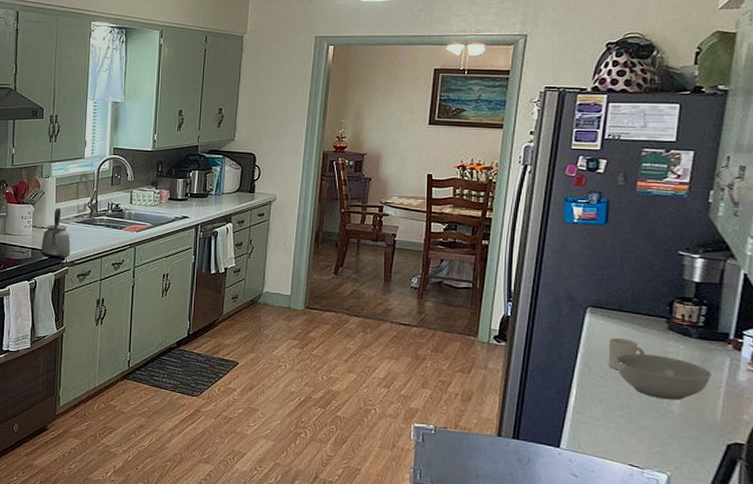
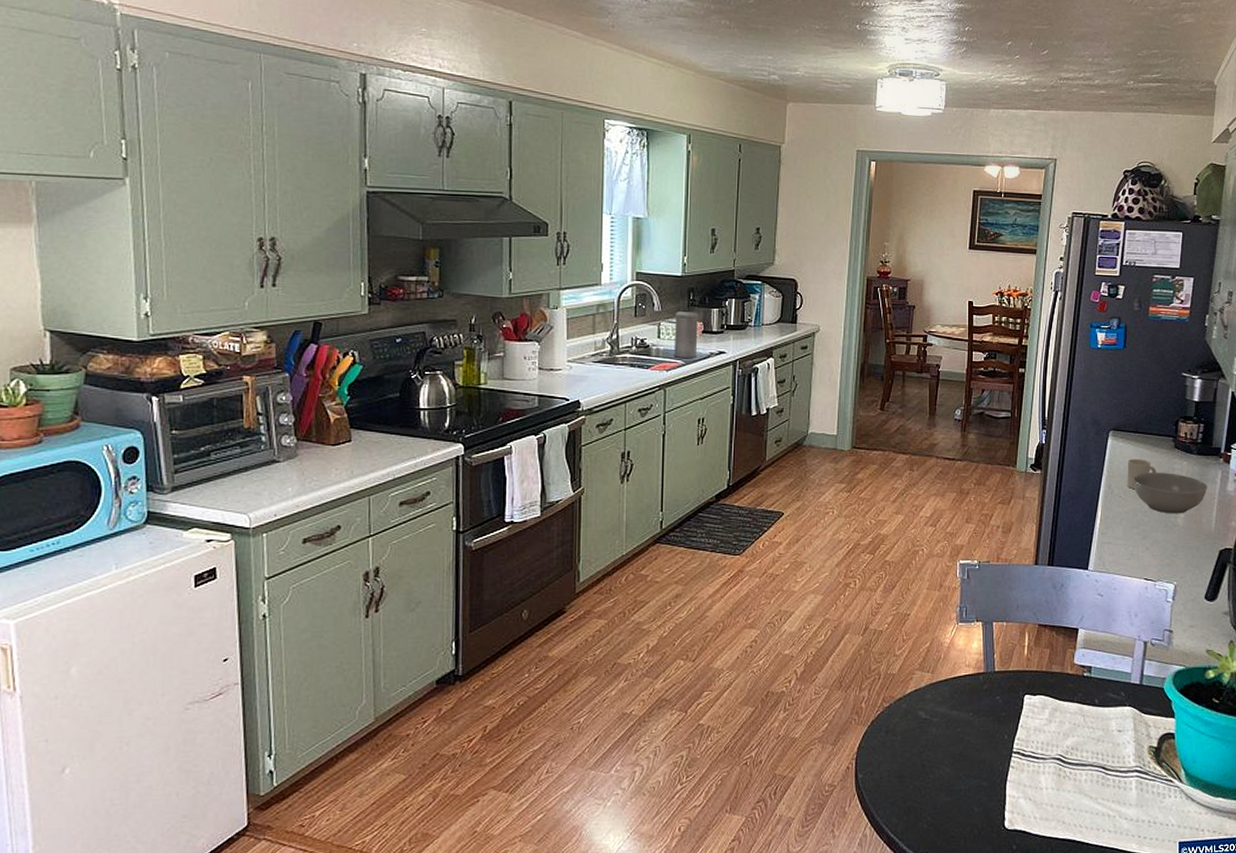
kettle: present [40,208,71,259] -> none [550,345,588,407]
canister: none [143,181,166,222] -> present [674,311,698,359]

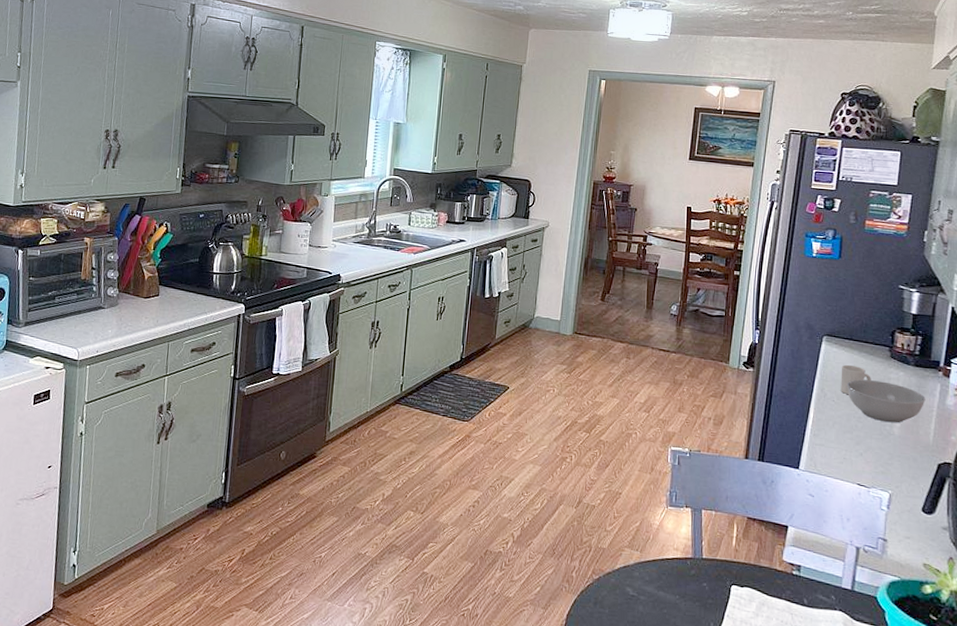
canister: present [674,311,698,359] -> none [421,203,444,245]

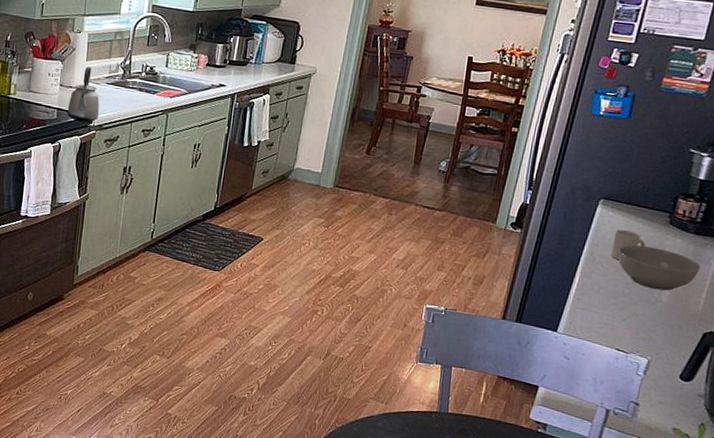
kettle: none [316,227,347,280] -> present [67,66,100,122]

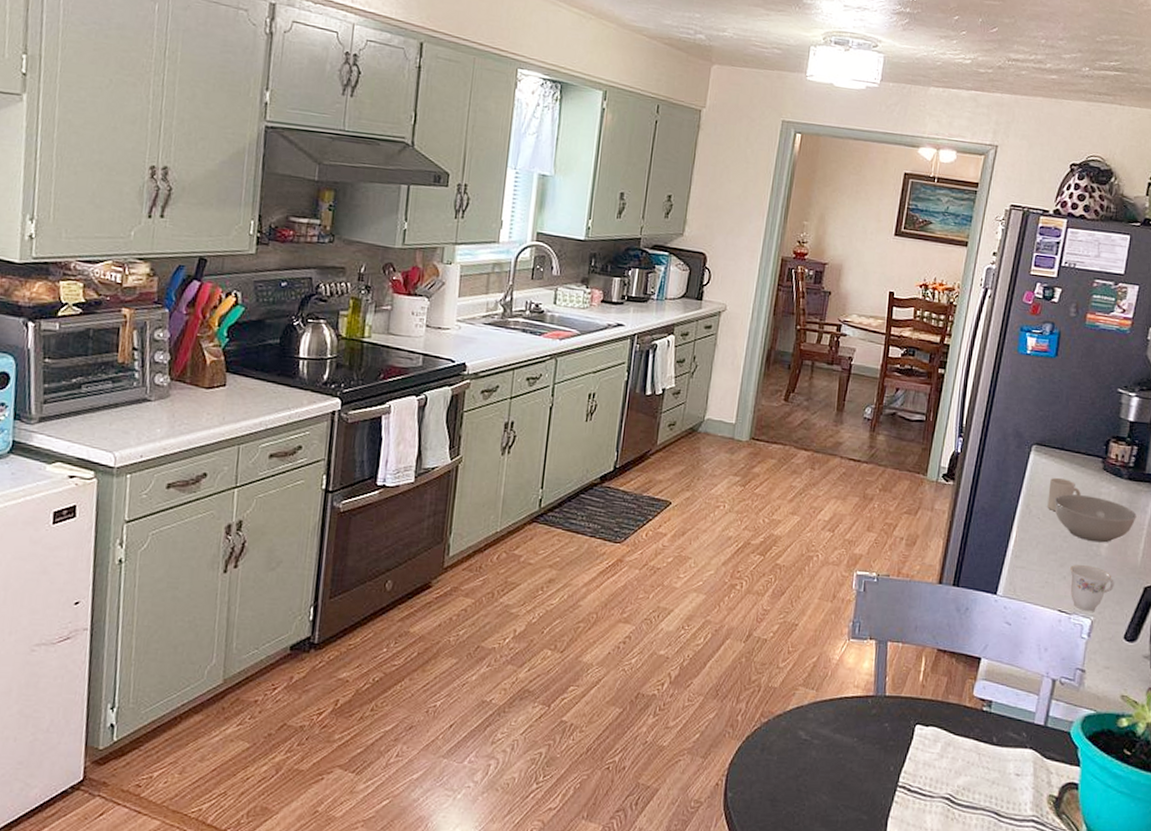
kettle: present [67,66,100,122] -> none [435,303,475,370]
teacup: none [629,309,674,352] -> present [1070,564,1114,612]

